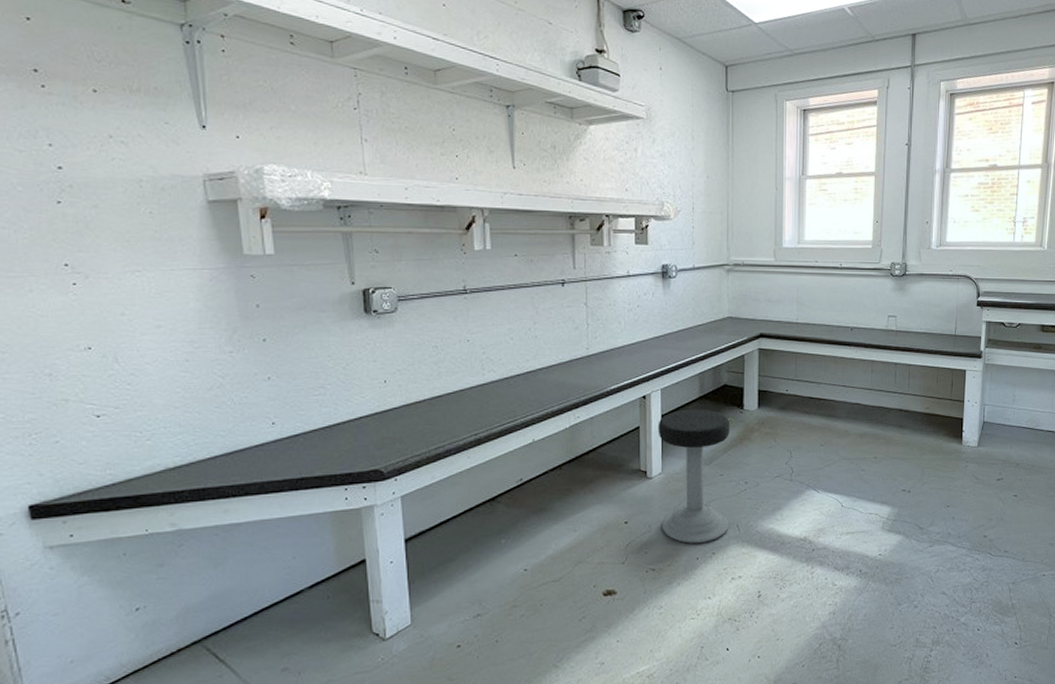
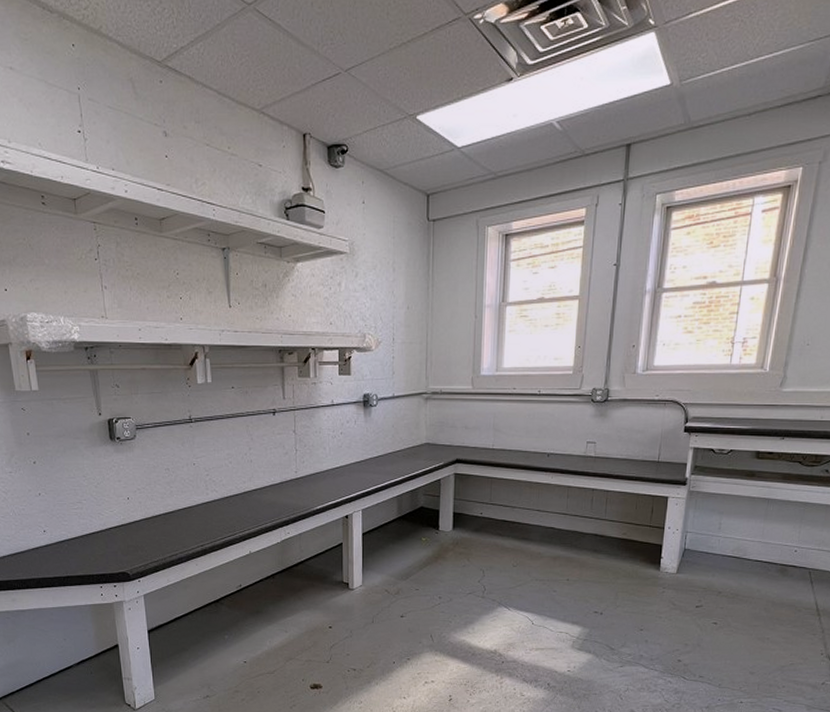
stool: present [658,409,730,543] -> none [359,528,426,649]

